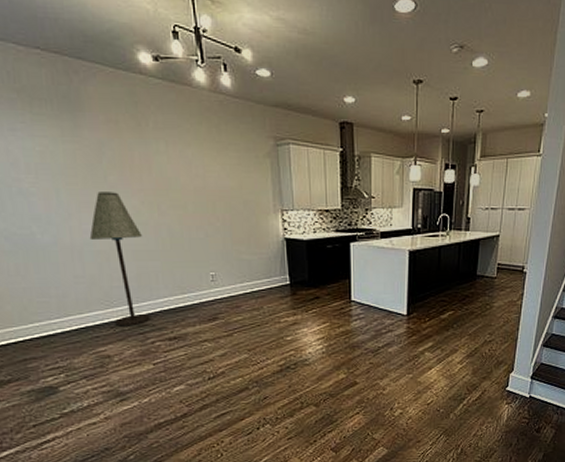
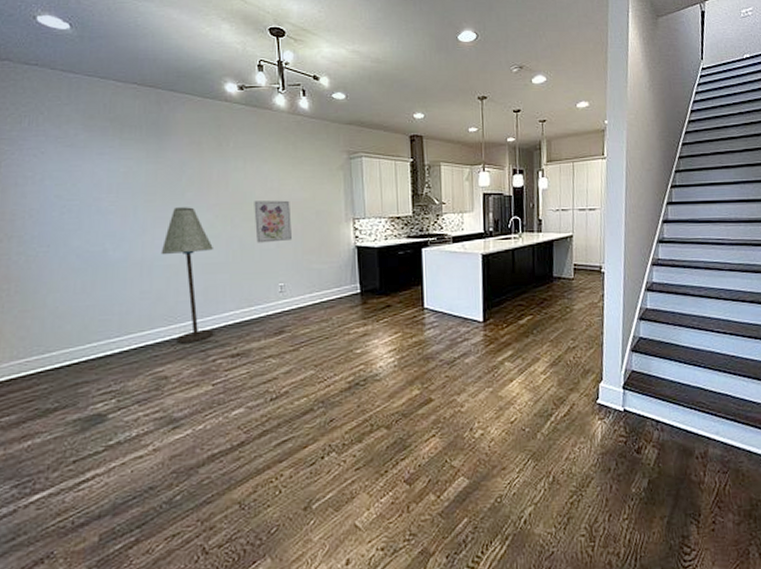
wall art: none [179,188,220,232] -> present [254,200,292,243]

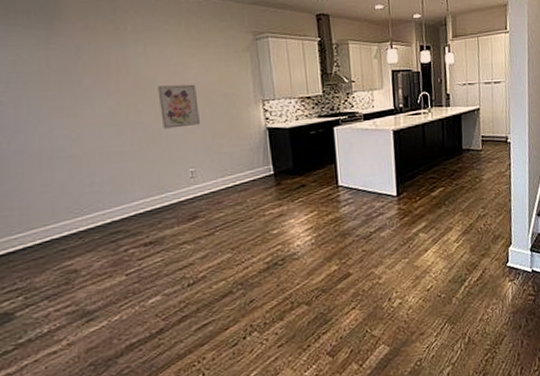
floor lamp: present [161,207,214,344] -> none [60,95,124,236]

